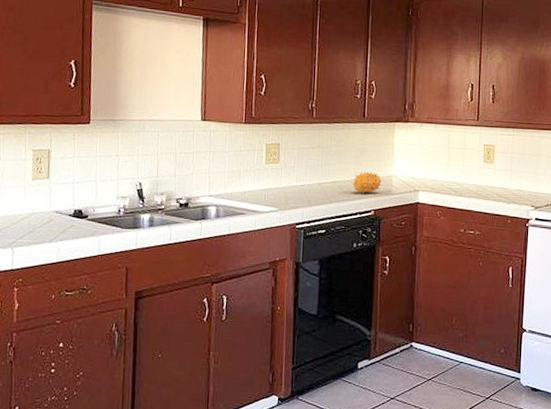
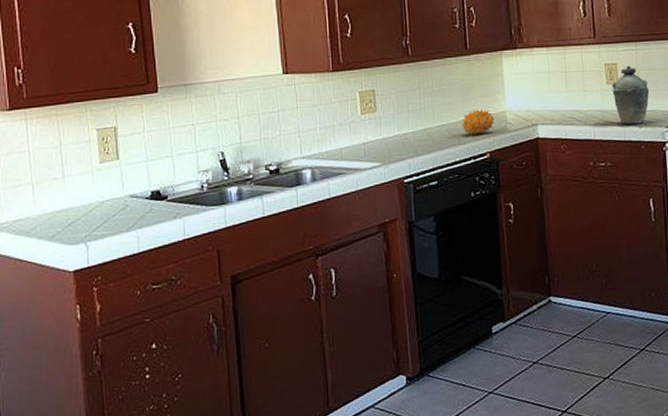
kettle: none [488,148,521,201] -> present [611,65,650,125]

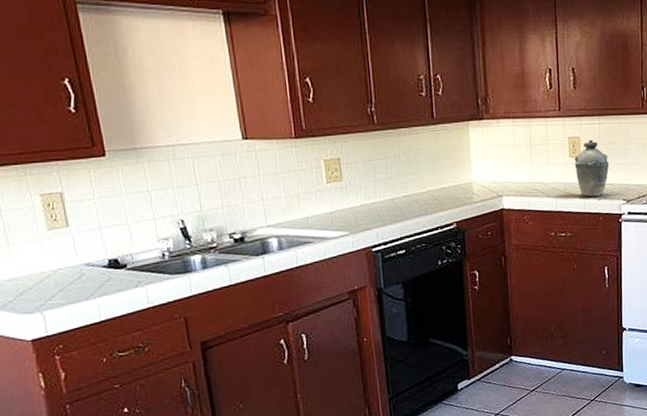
fruit: present [462,110,495,136] -> none [429,180,461,206]

